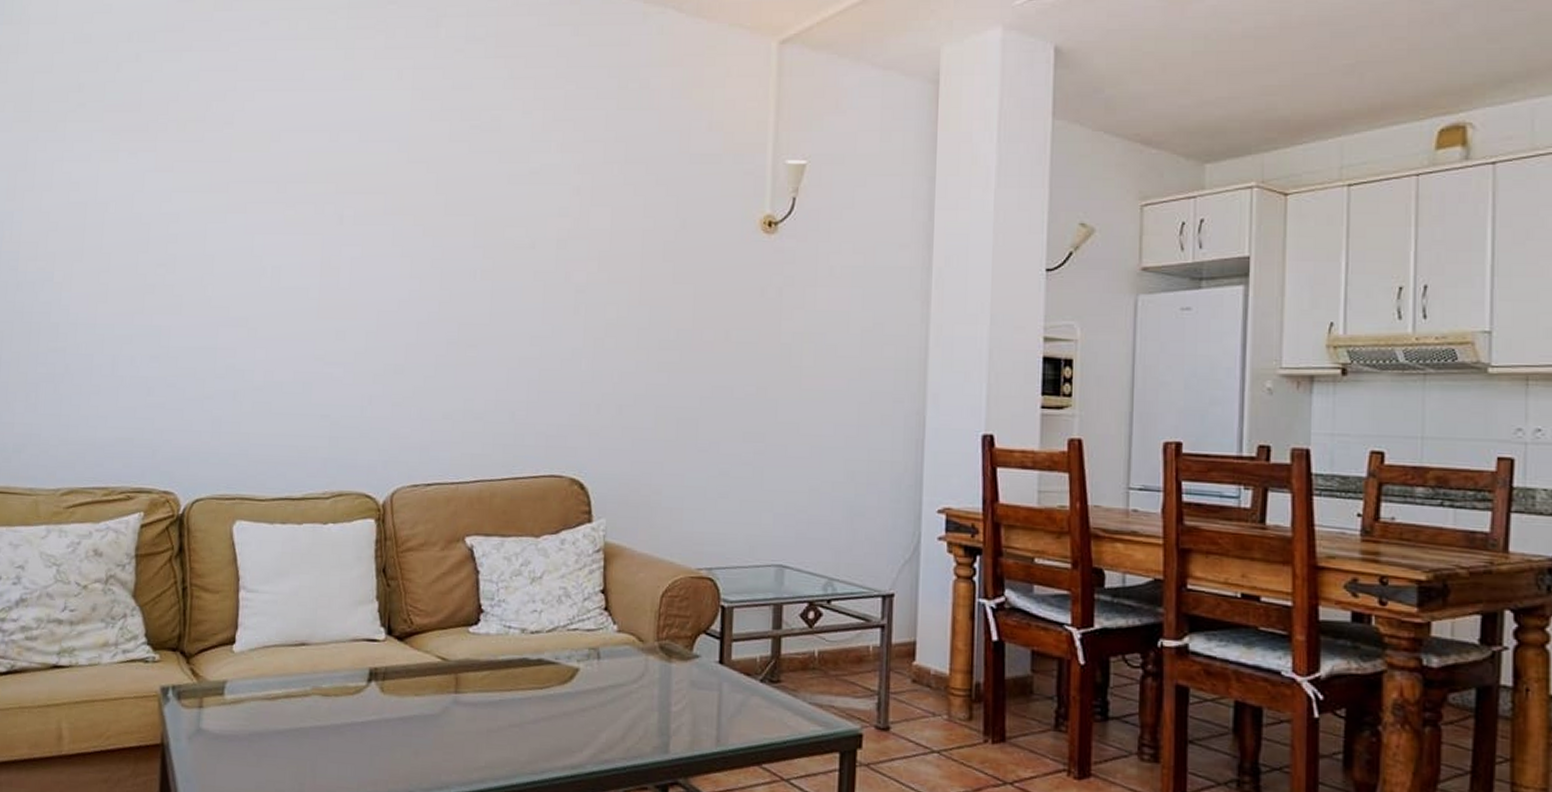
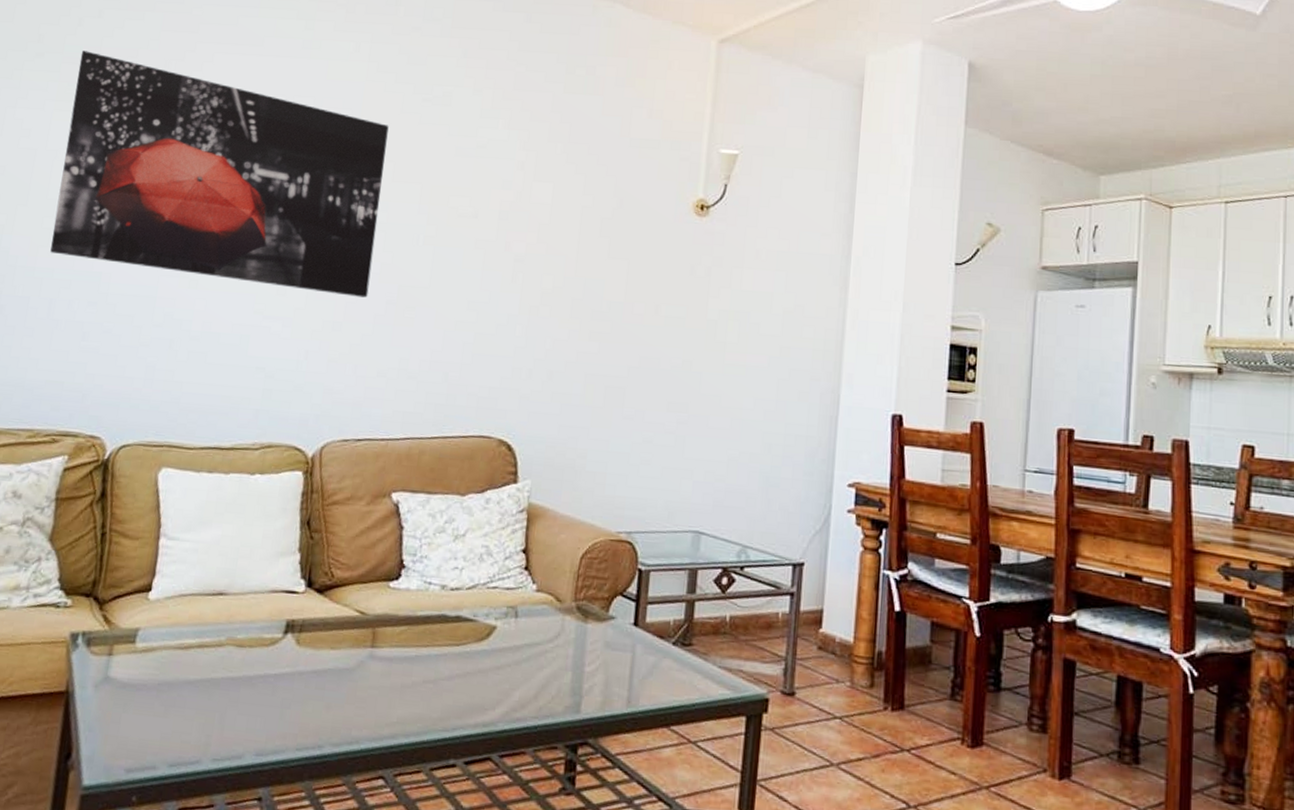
wall art: none [109,97,438,338] -> present [50,51,389,298]

